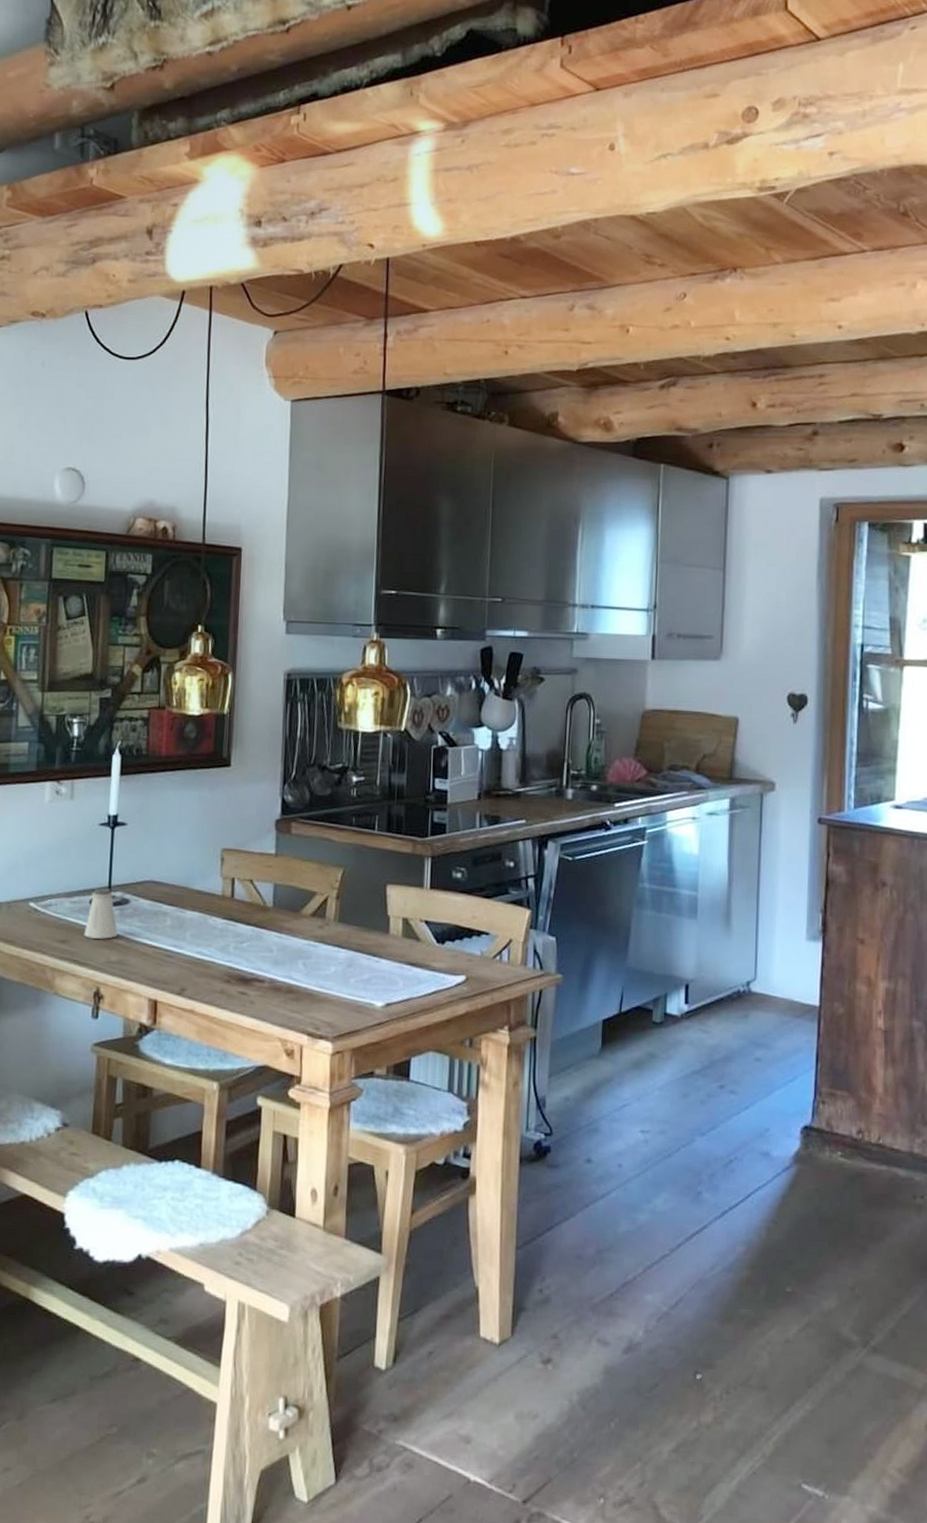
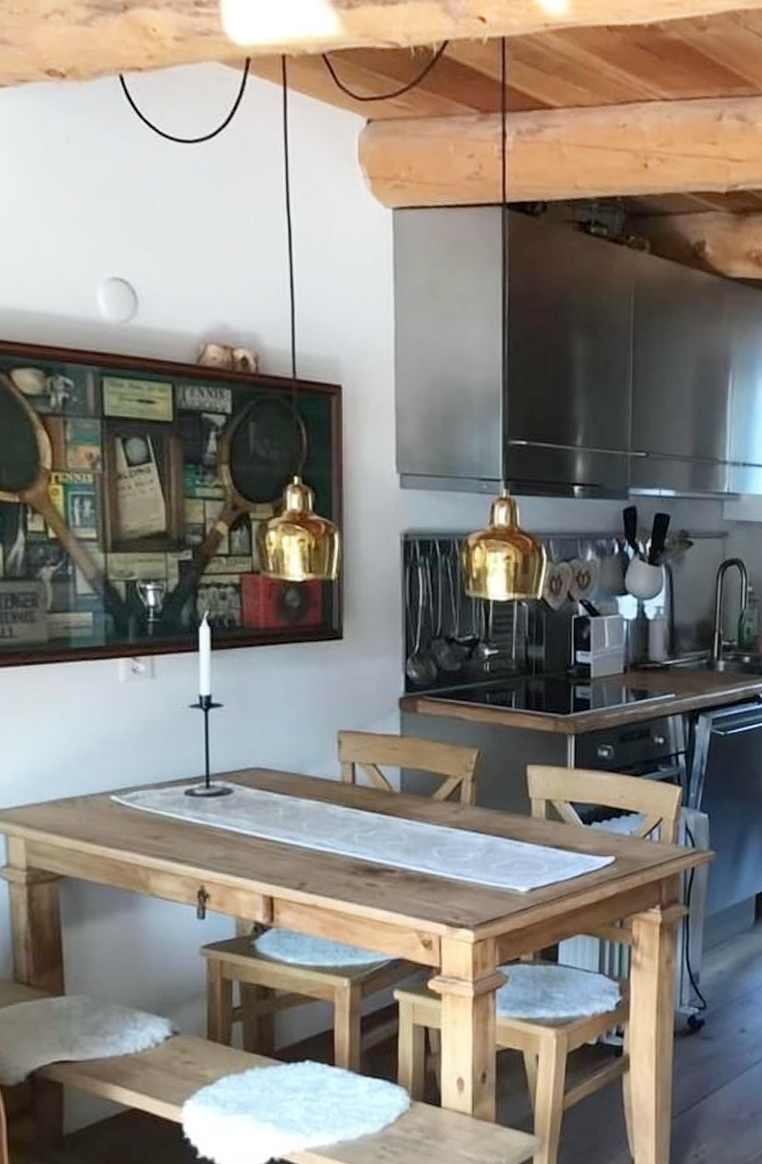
saltshaker: present [84,888,119,939] -> none [180,778,222,833]

